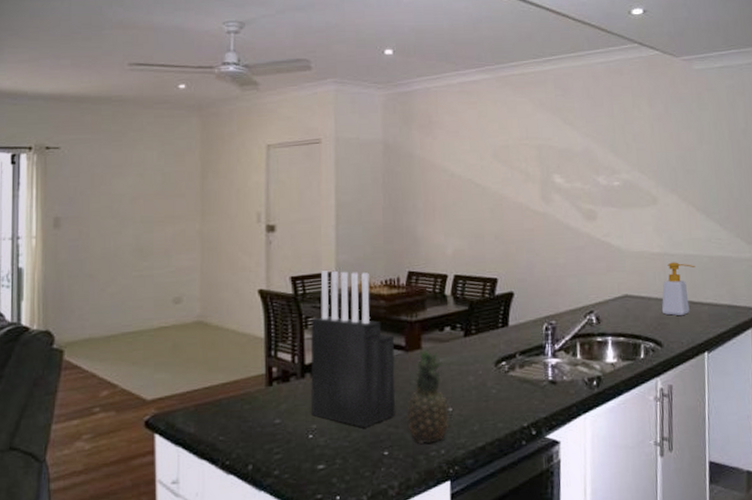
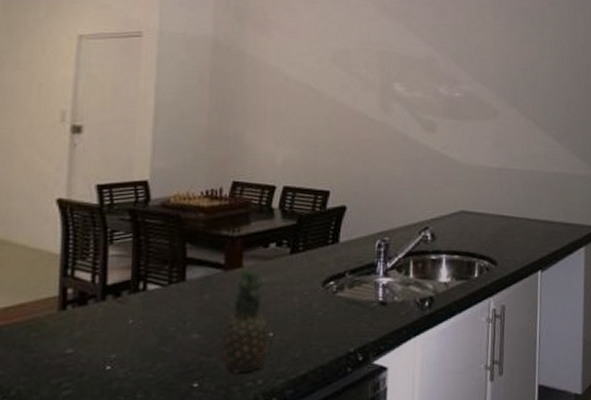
knife block: present [311,271,395,428] -> none [111,179,213,357]
soap bottle: present [661,262,696,316] -> none [497,177,532,234]

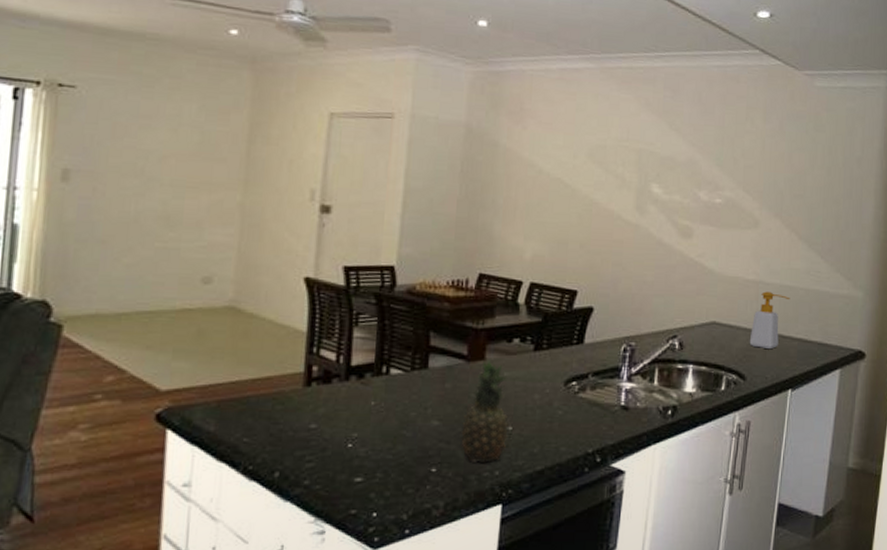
soap bottle: none [497,177,532,234] -> present [749,291,790,350]

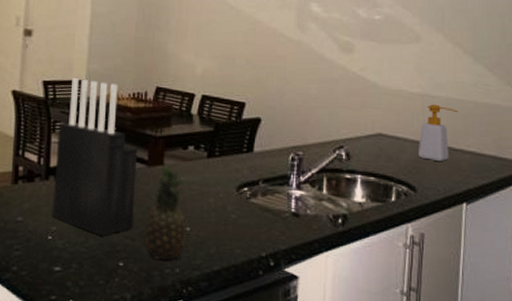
knife block: none [354,263,457,441] -> present [53,78,138,237]

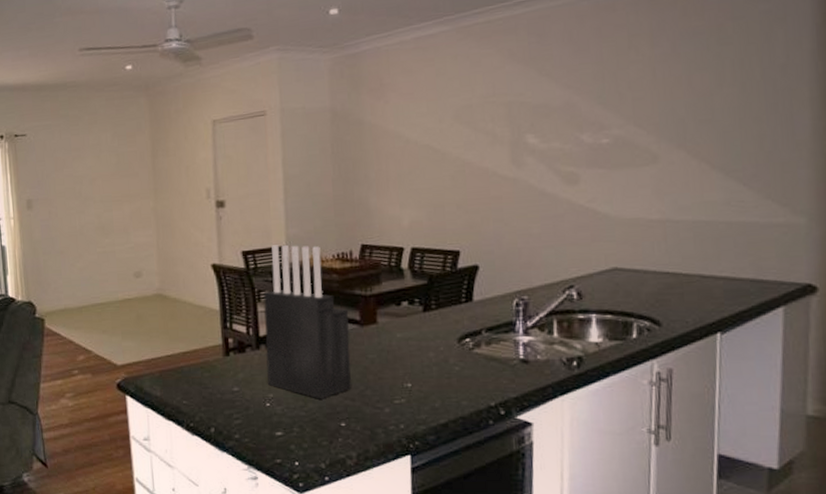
fruit: present [144,164,186,261] -> none [364,322,408,418]
soap bottle: present [417,104,459,162] -> none [660,229,708,292]

